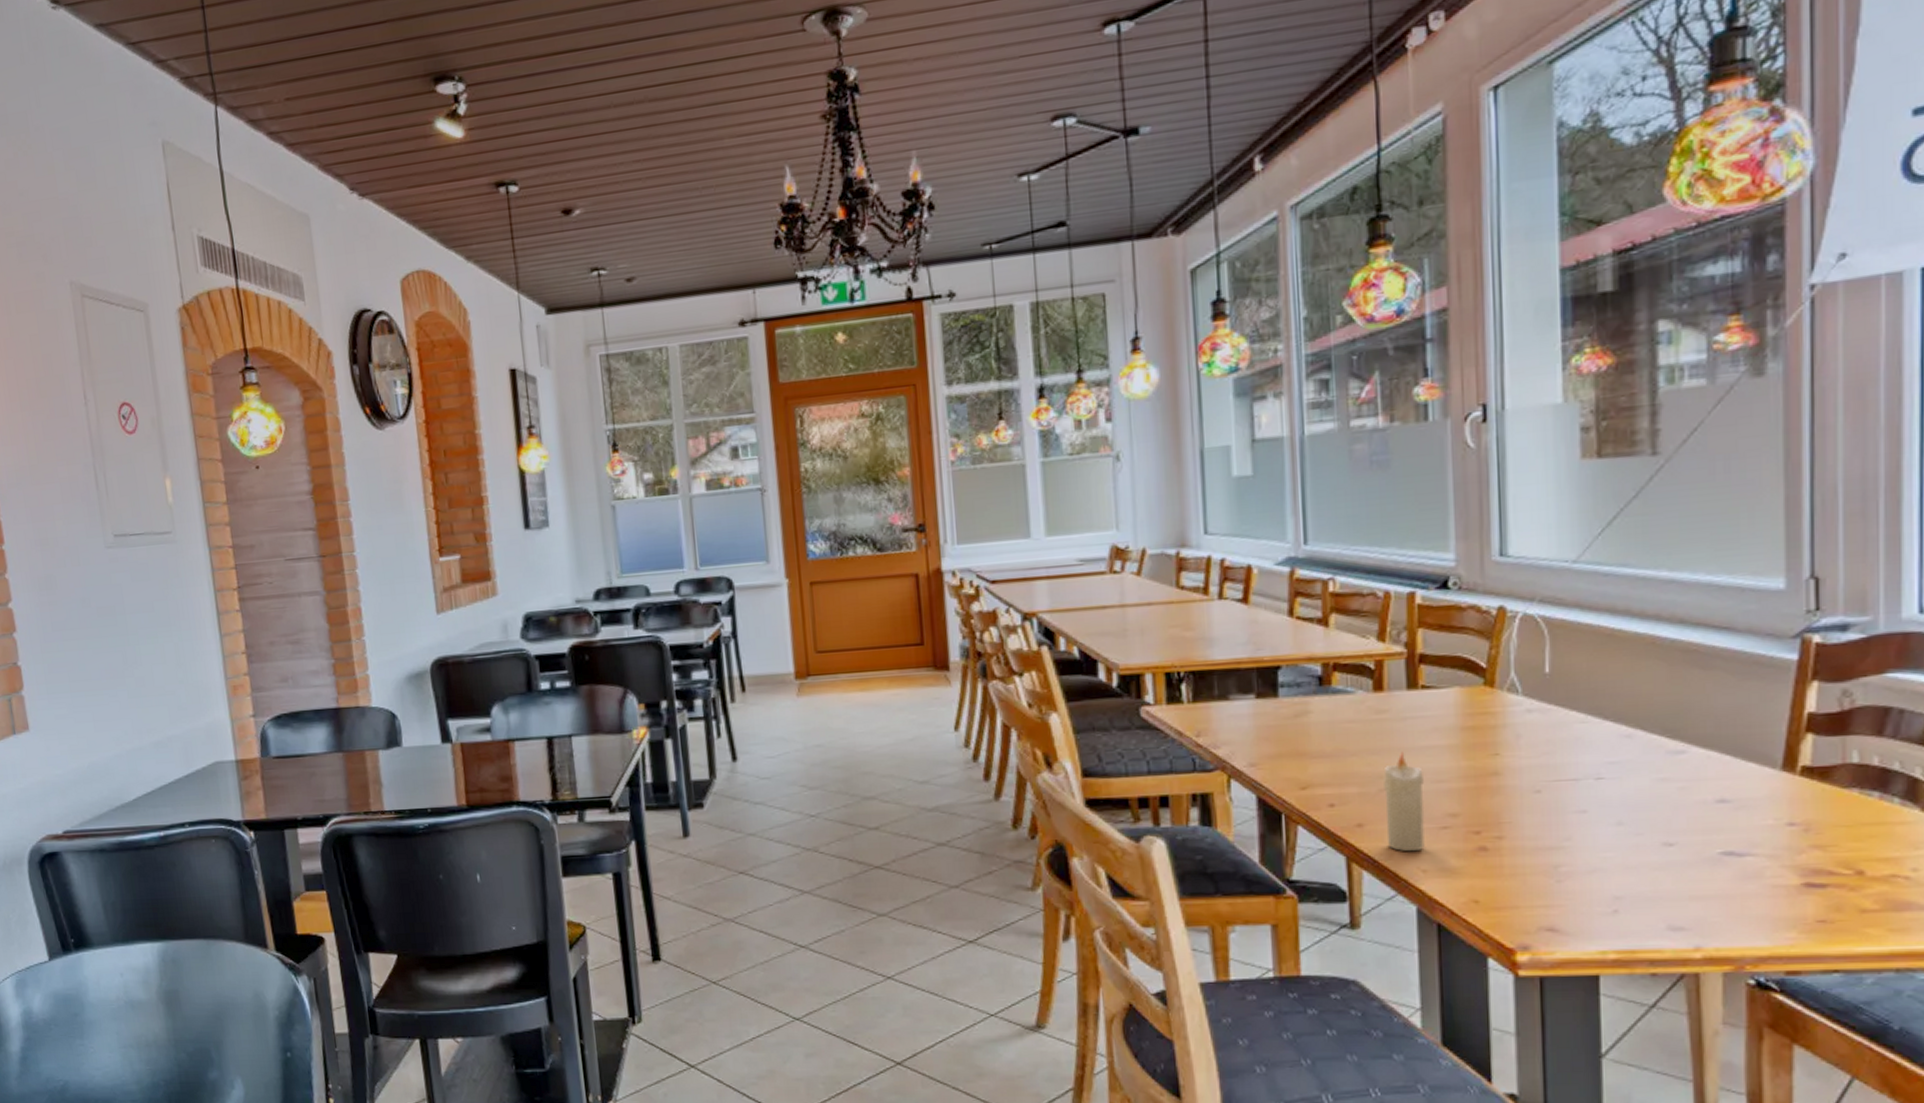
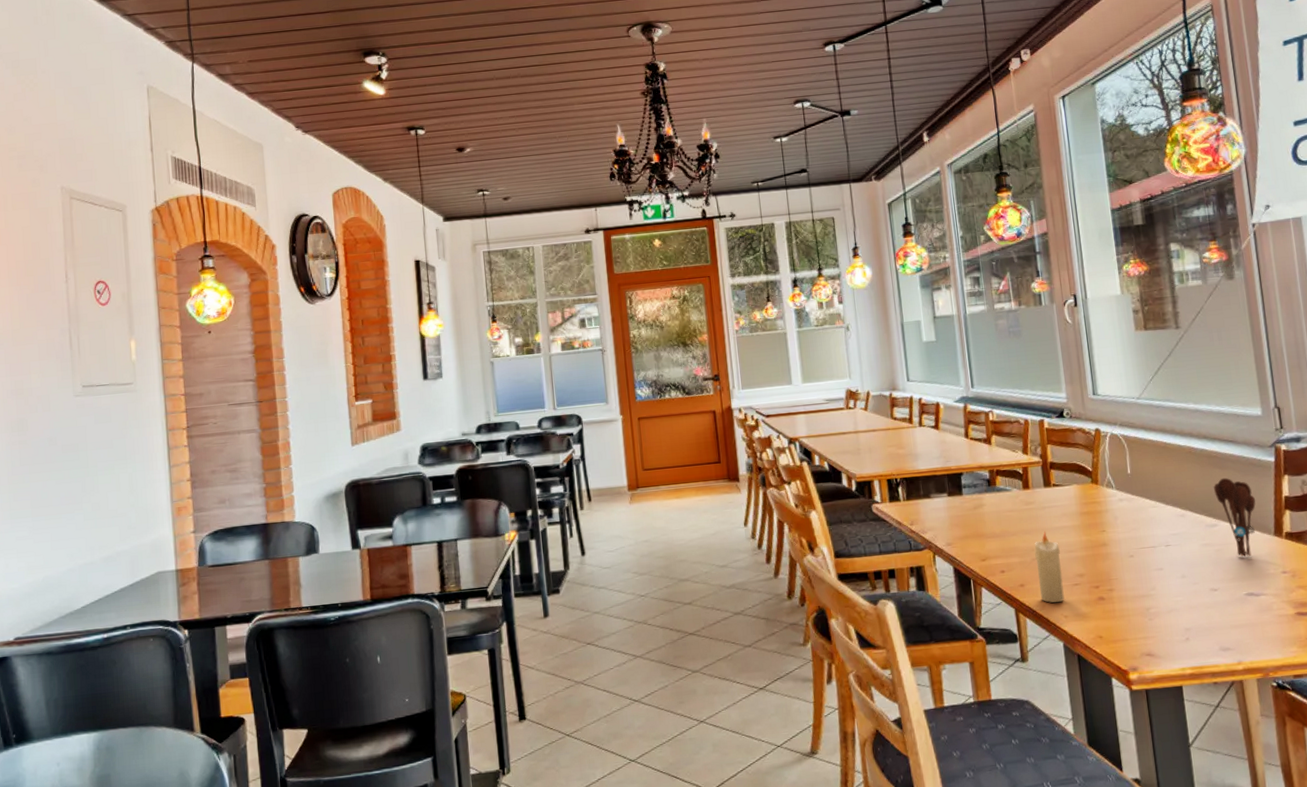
utensil holder: none [1687,682,1756,800] -> present [1213,477,1256,557]

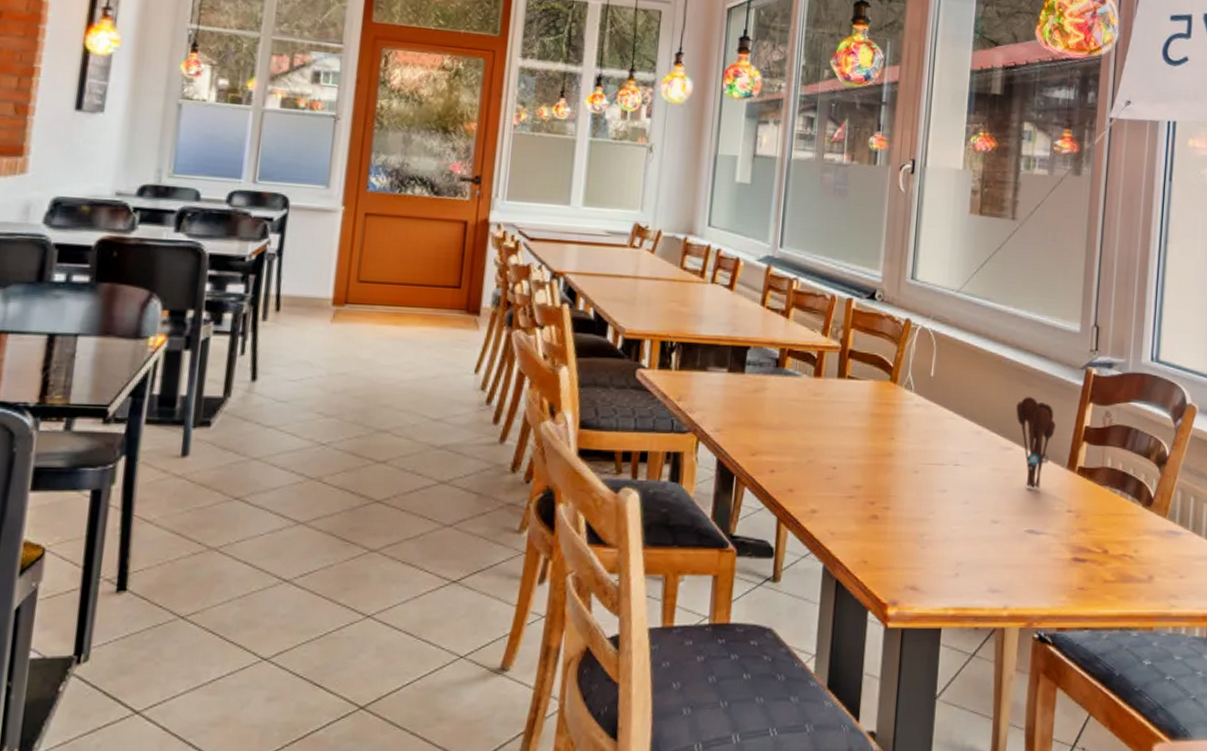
candle: present [1034,531,1065,603] -> none [808,429,841,516]

